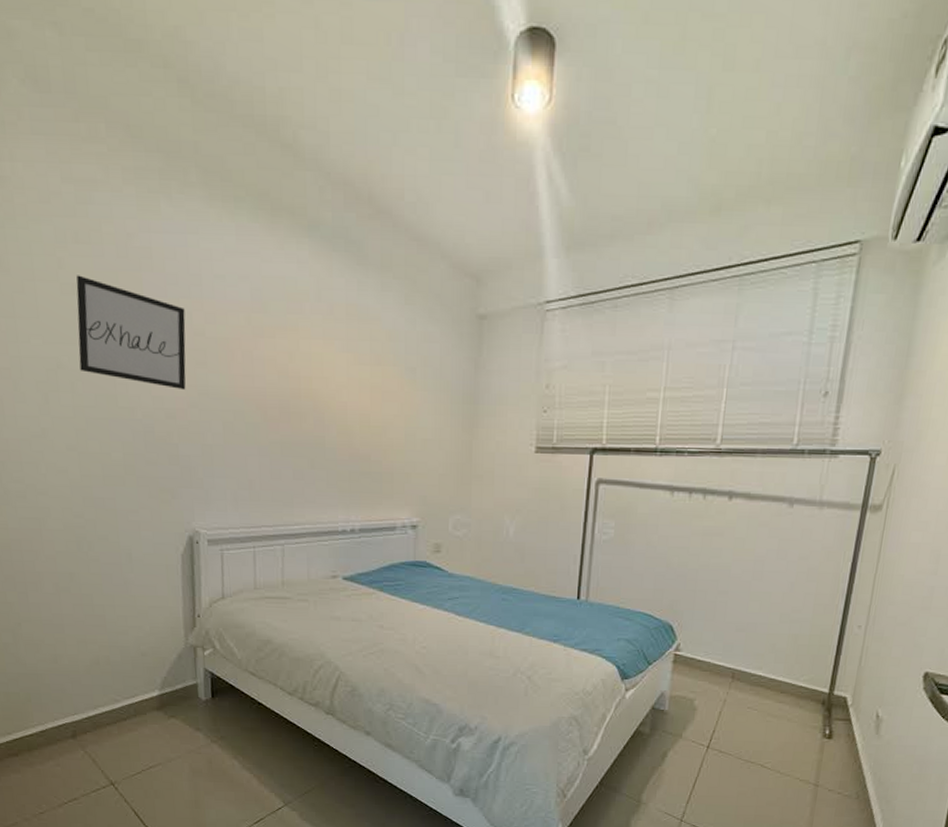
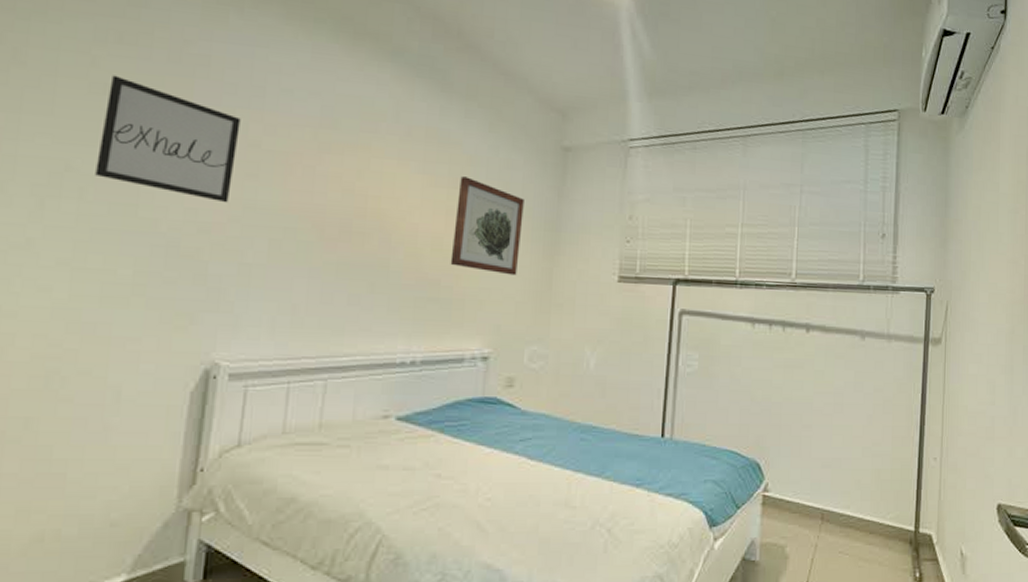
wall art: none [378,353,442,449] -> present [450,176,524,276]

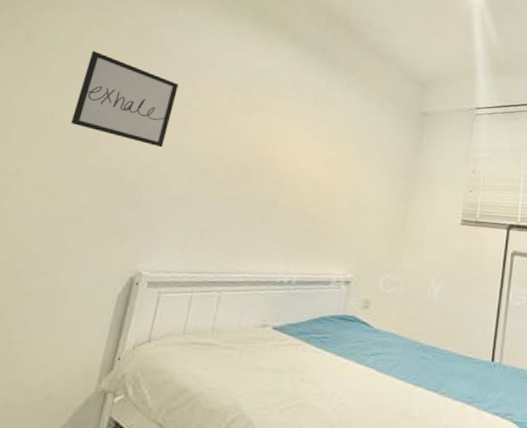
wall art: present [450,176,524,276] -> none [325,133,388,215]

